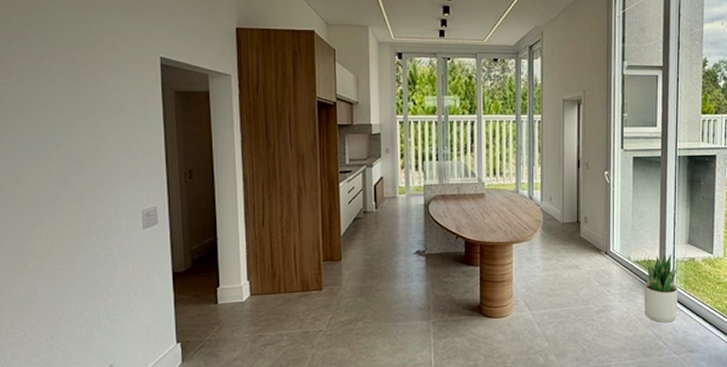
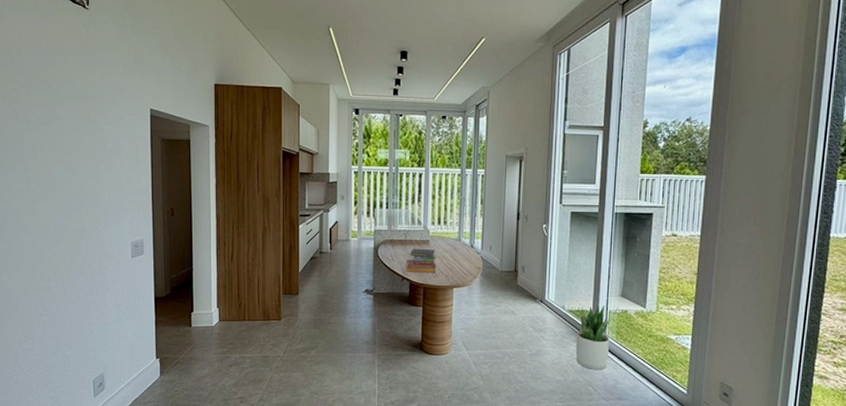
books: none [460,202,494,229] -> present [406,248,437,273]

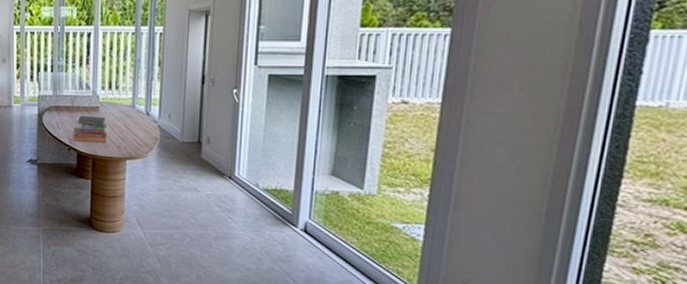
planter: present [575,305,610,370] -> none [271,185,316,260]

